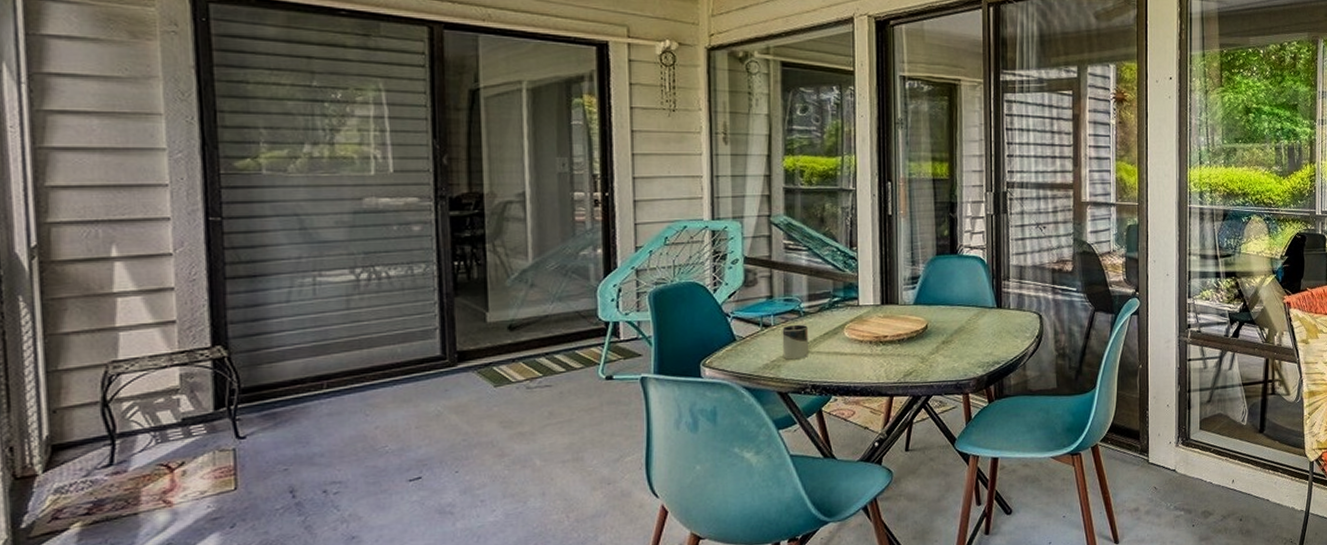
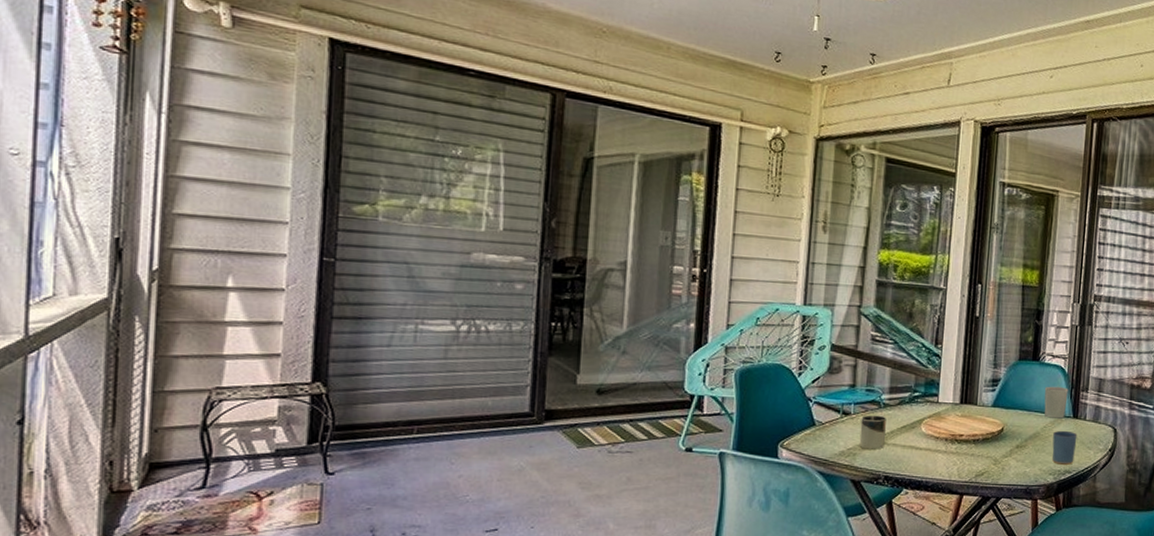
candle holder: none [965,278,990,311] -> present [1044,386,1069,419]
mug: none [978,321,1003,356] -> present [1052,430,1077,465]

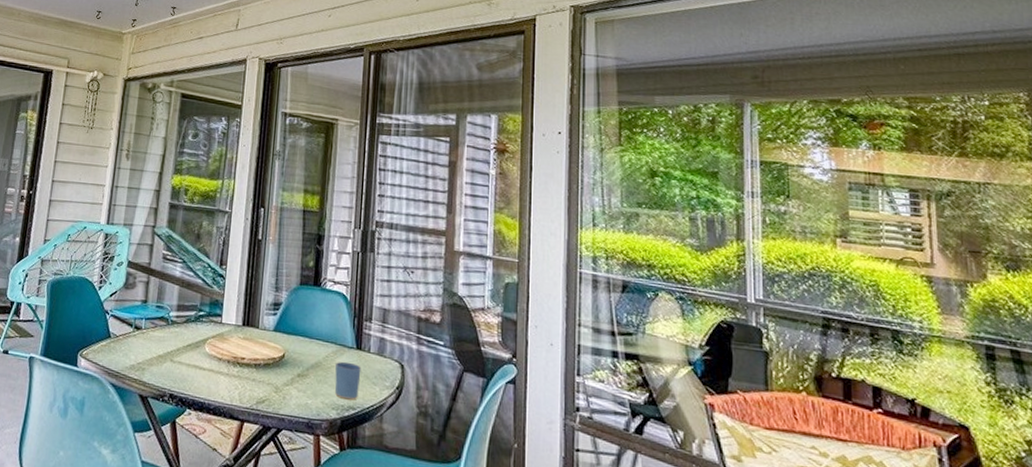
cup: present [859,415,886,450] -> none [148,331,173,367]
candle holder: present [1044,386,1069,419] -> none [325,313,351,349]

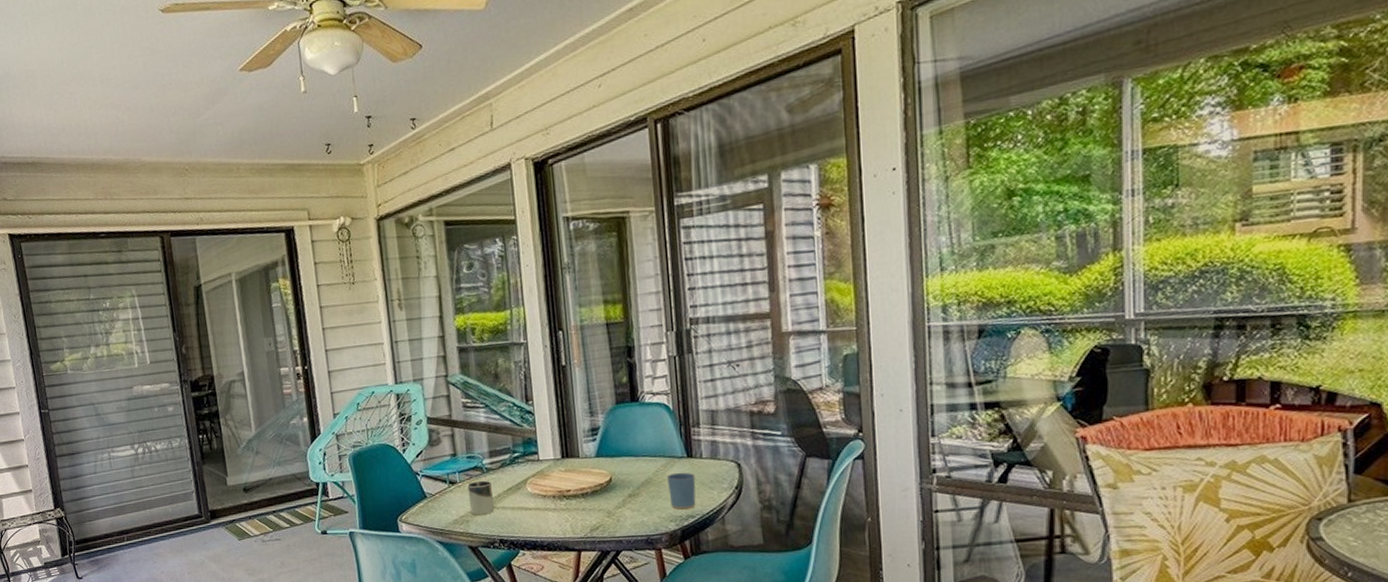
cup: none [148,331,173,367] -> present [467,480,495,515]

